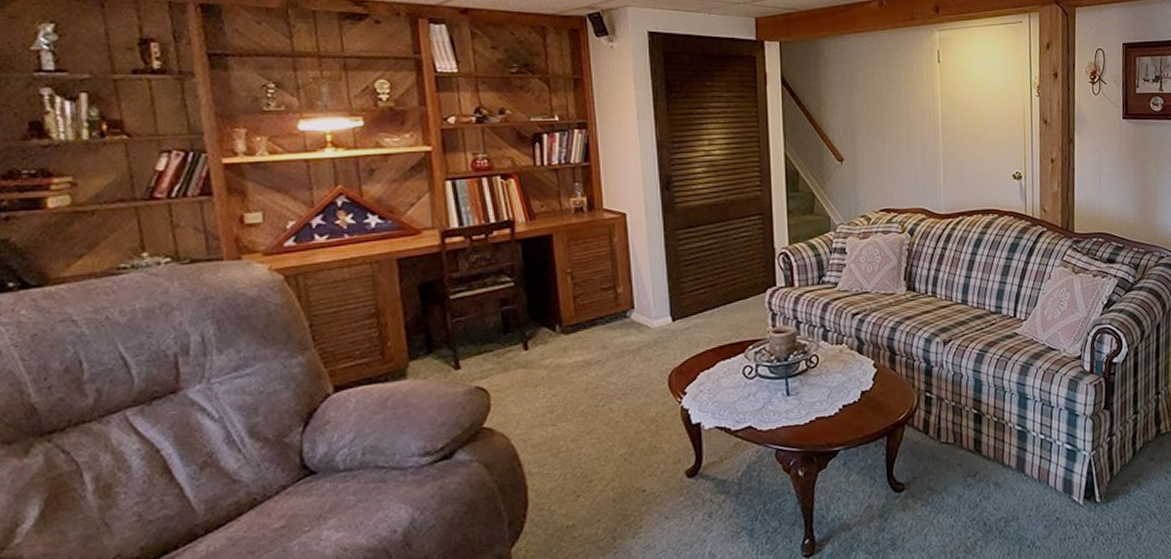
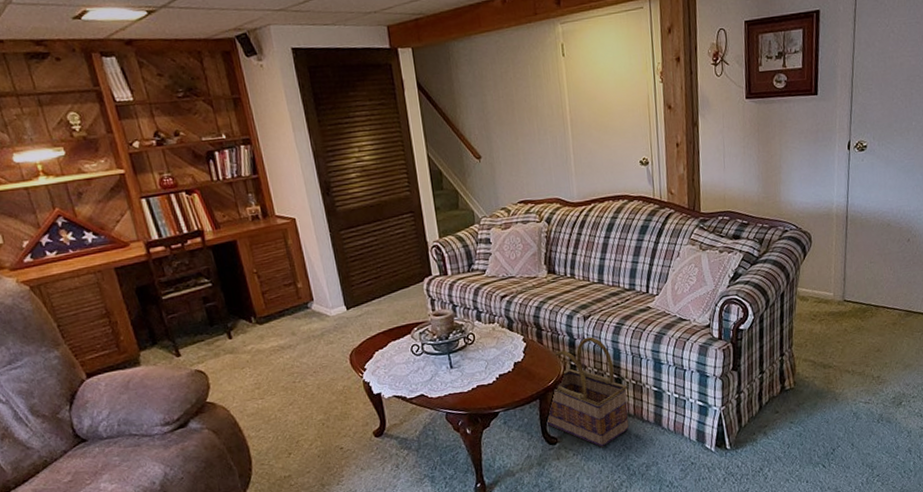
basket: none [893,364,988,497] -> present [547,337,629,447]

